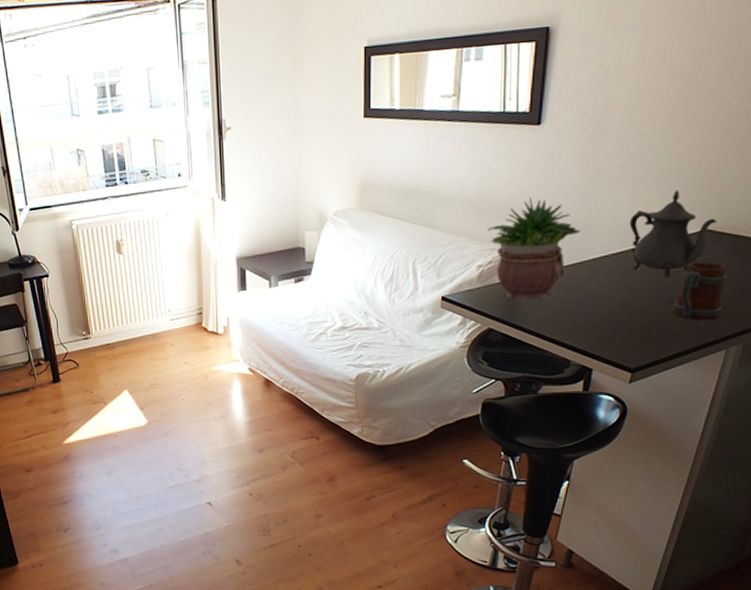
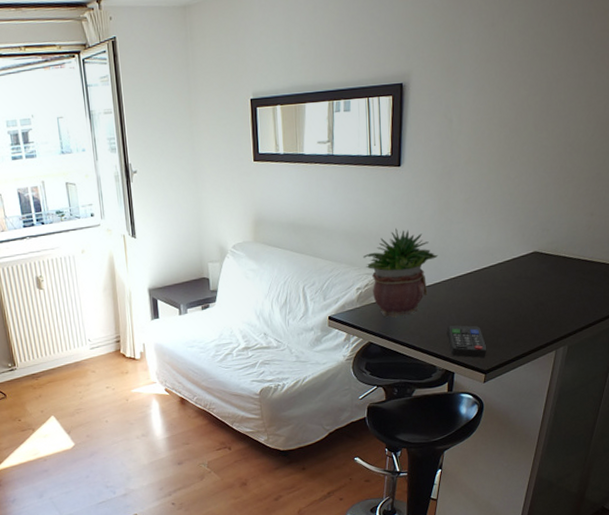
remote control: none [587,313,636,354] -> present [447,325,487,358]
teapot: present [629,190,717,278] -> none [475,219,542,293]
mug: present [673,261,728,321] -> none [513,278,553,328]

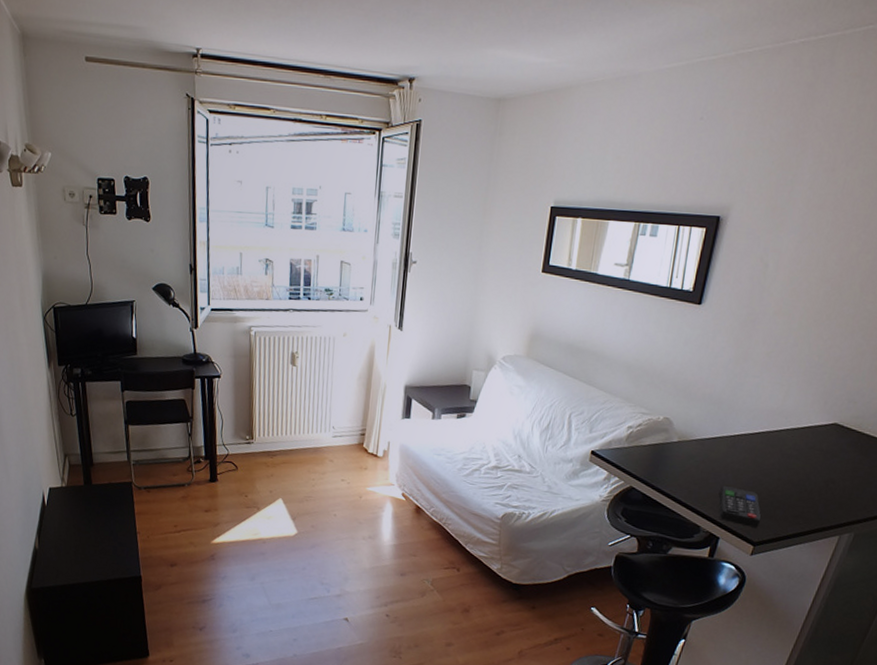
potted plant: present [363,227,439,318] -> none [641,369,726,467]

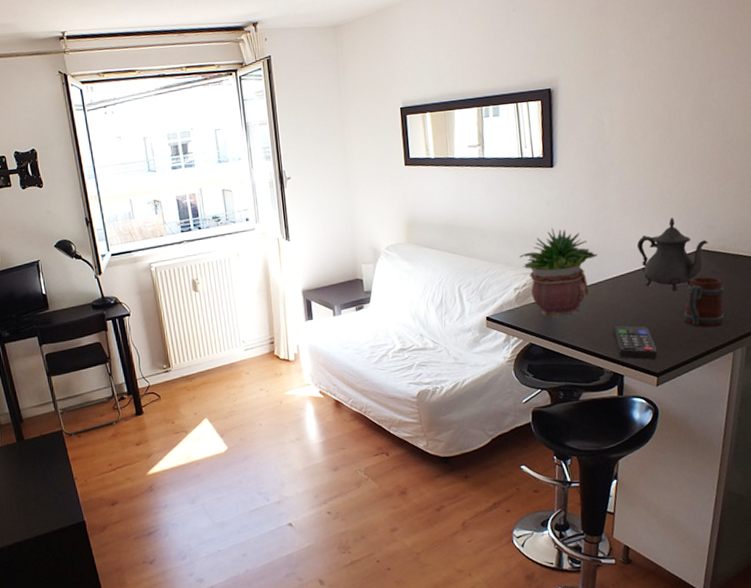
potted plant: none [641,369,726,467] -> present [519,227,599,319]
teapot: none [765,383,846,462] -> present [636,217,708,292]
mug: none [797,451,850,507] -> present [683,276,724,328]

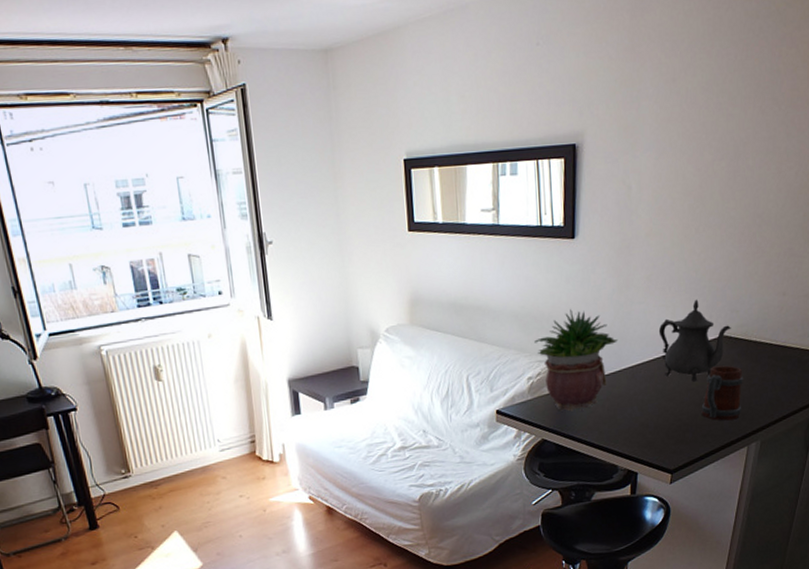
remote control: present [613,325,658,360] -> none [629,418,673,456]

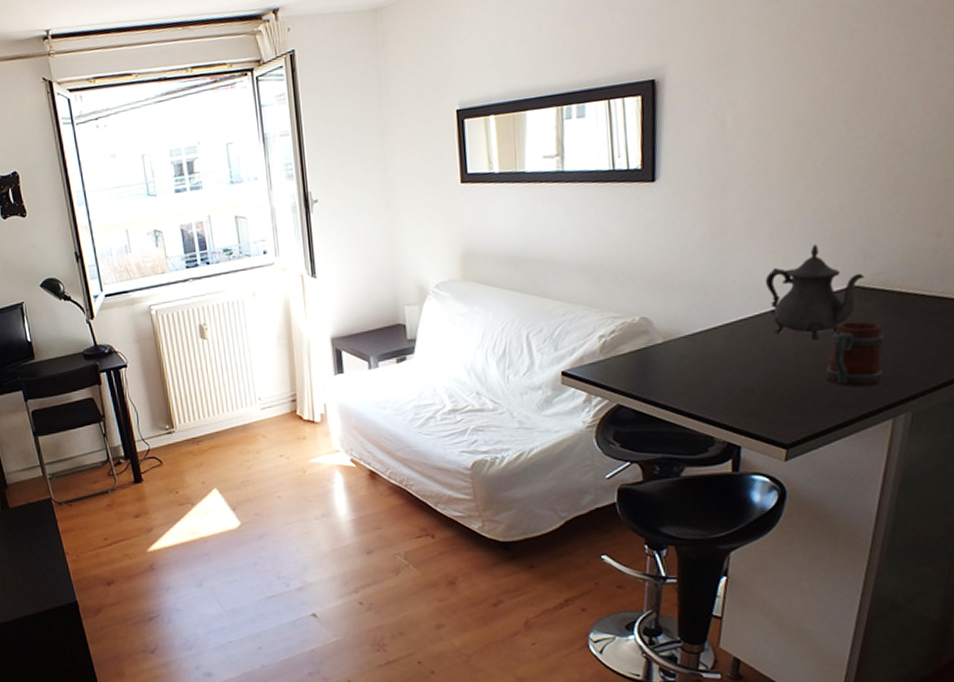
potted plant: present [534,308,618,412] -> none [607,258,713,374]

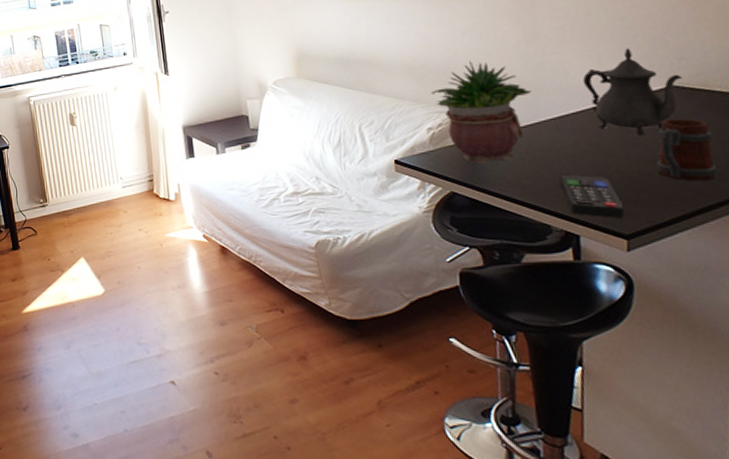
potted plant: none [607,258,713,374] -> present [431,60,533,164]
remote control: none [729,383,788,428] -> present [559,174,625,218]

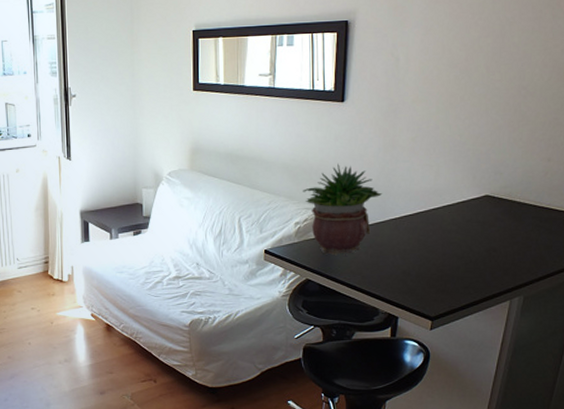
remote control: present [559,174,625,218] -> none [391,266,434,303]
teapot: present [582,48,682,136] -> none [422,161,495,236]
mug: present [656,118,717,181] -> none [463,223,506,275]

